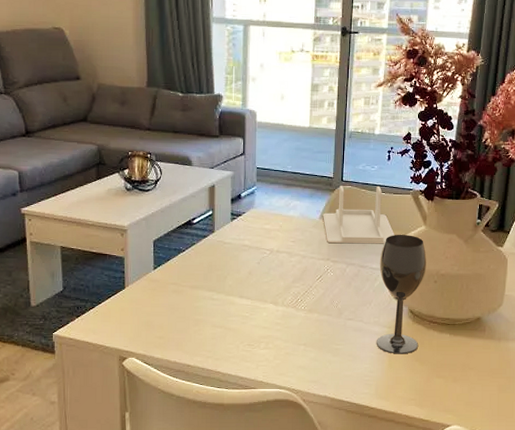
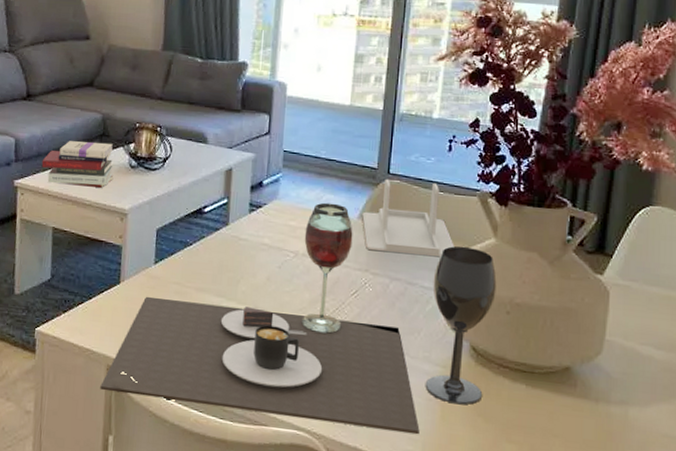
books: none [45,170,112,209] -> present [41,141,114,188]
place setting: none [115,297,373,381] -> present [100,296,420,435]
wineglass: none [277,208,316,312] -> present [301,202,353,333]

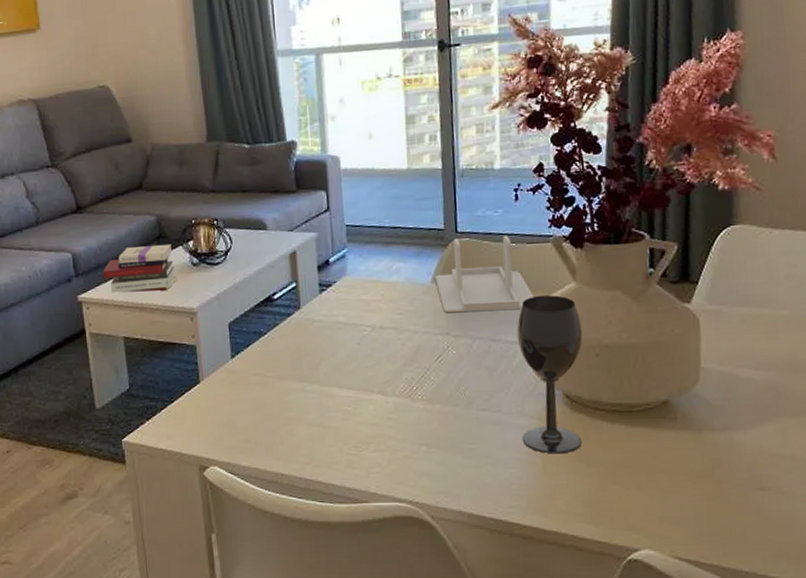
place setting: present [100,296,420,435] -> none [195,386,523,491]
wineglass: present [301,202,353,333] -> none [379,271,429,403]

